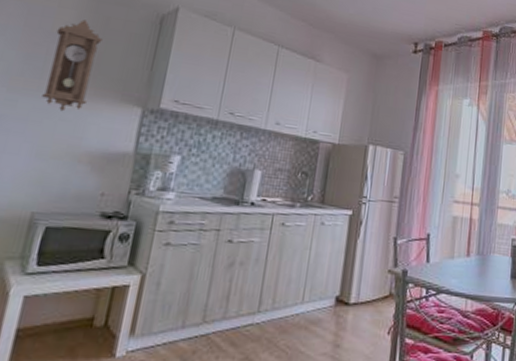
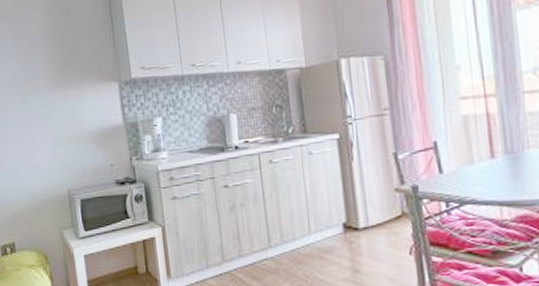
pendulum clock: present [42,19,103,112] -> none [35,17,77,103]

